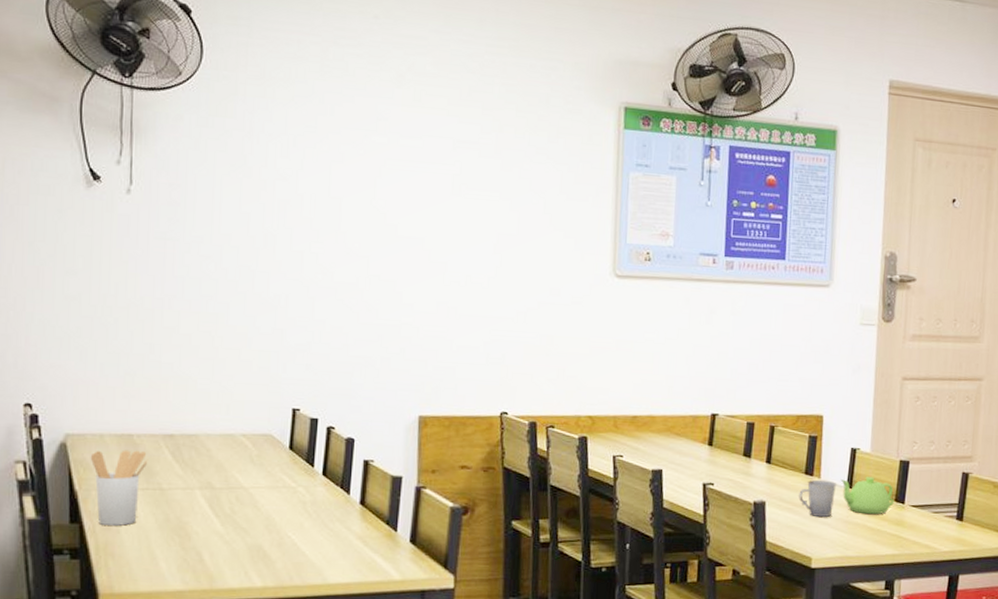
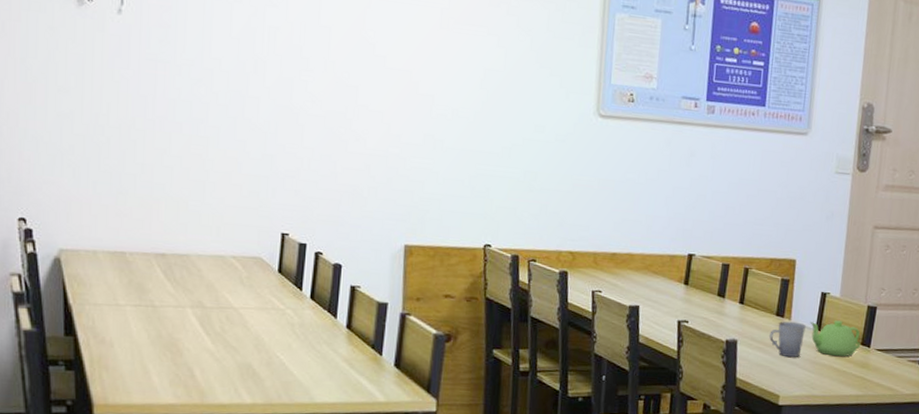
utensil holder: present [90,450,148,526] -> none [83,266,141,340]

